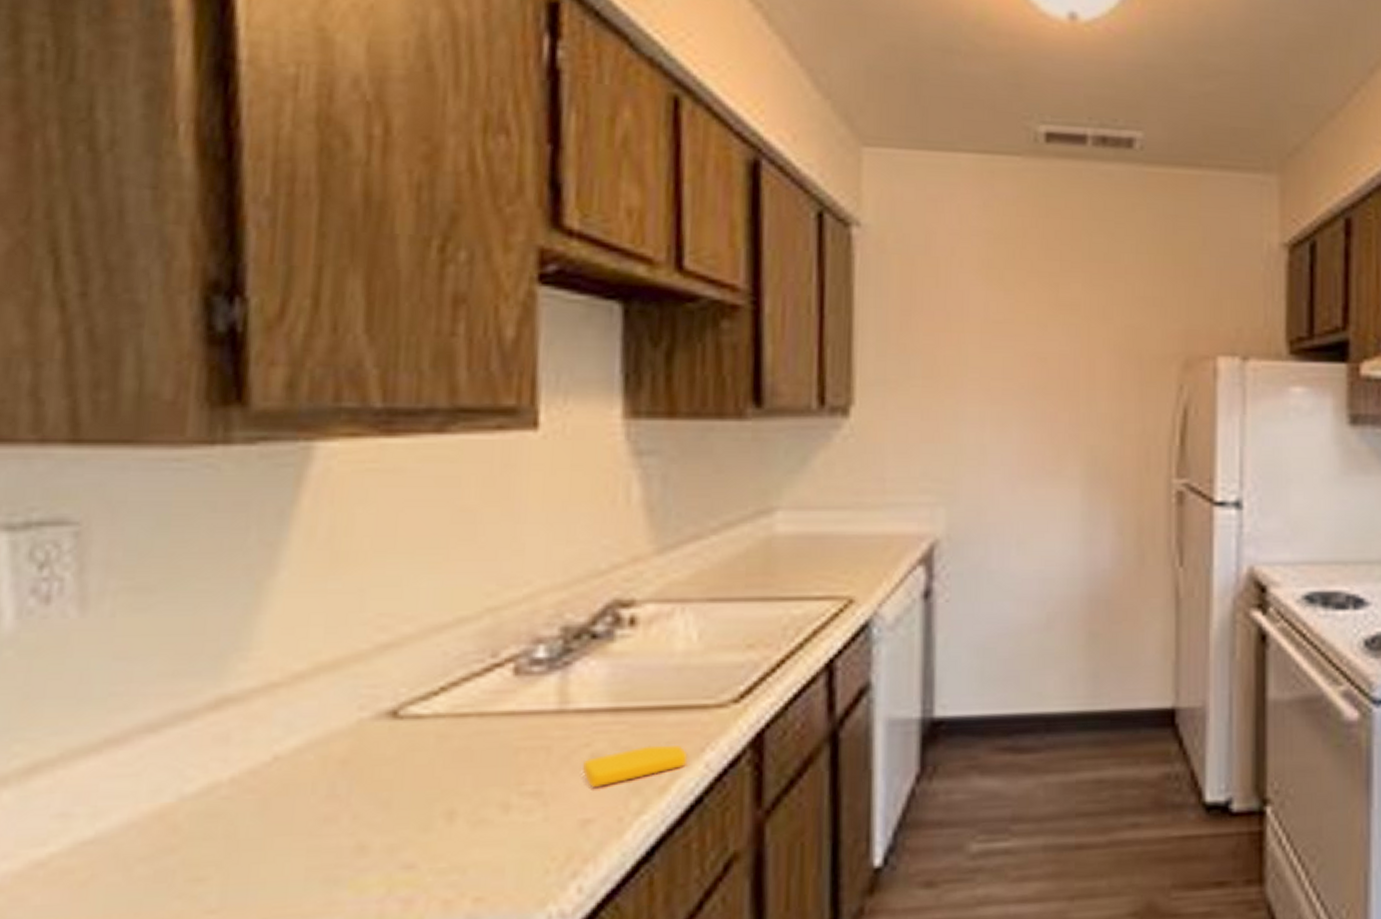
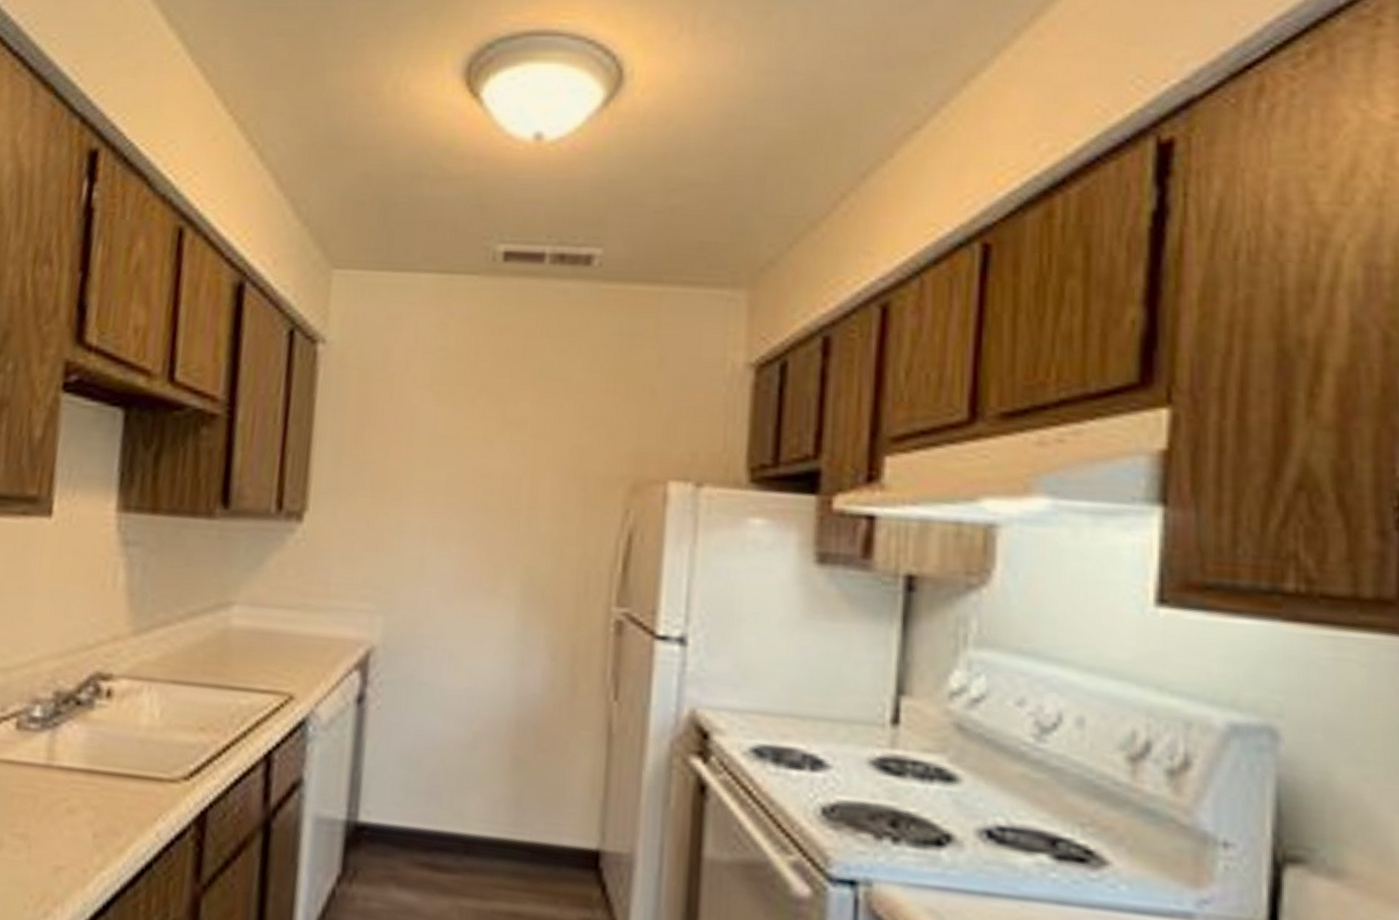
sponge: present [583,745,688,787] -> none [59,807,143,839]

